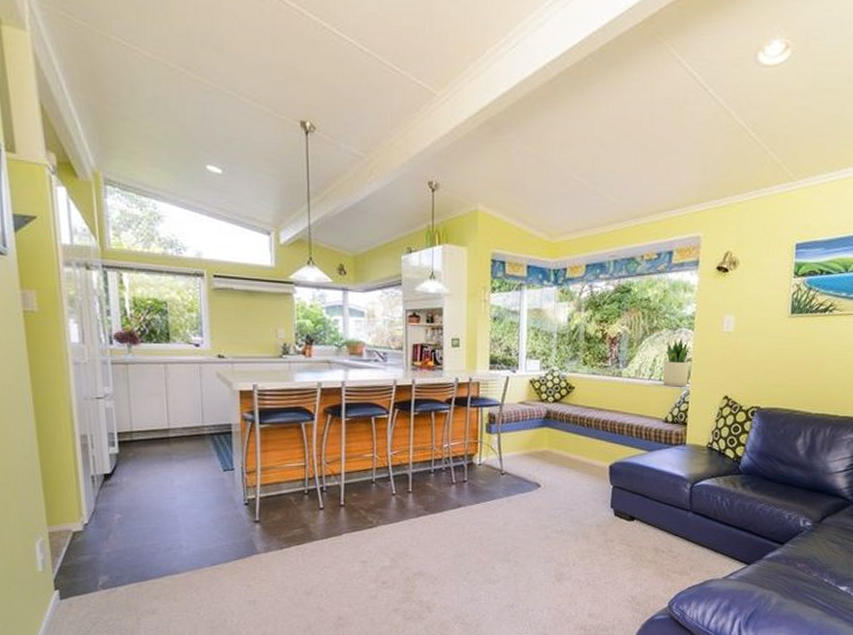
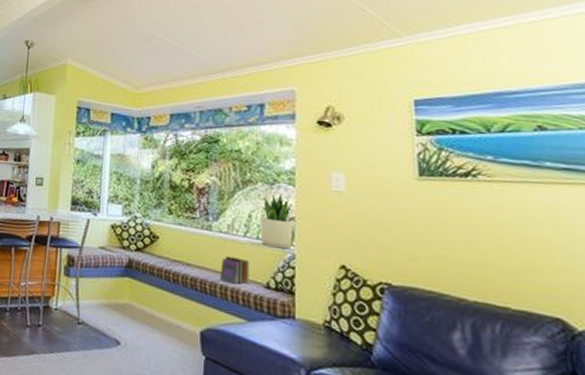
books: none [627,398,653,423] -> present [220,256,250,285]

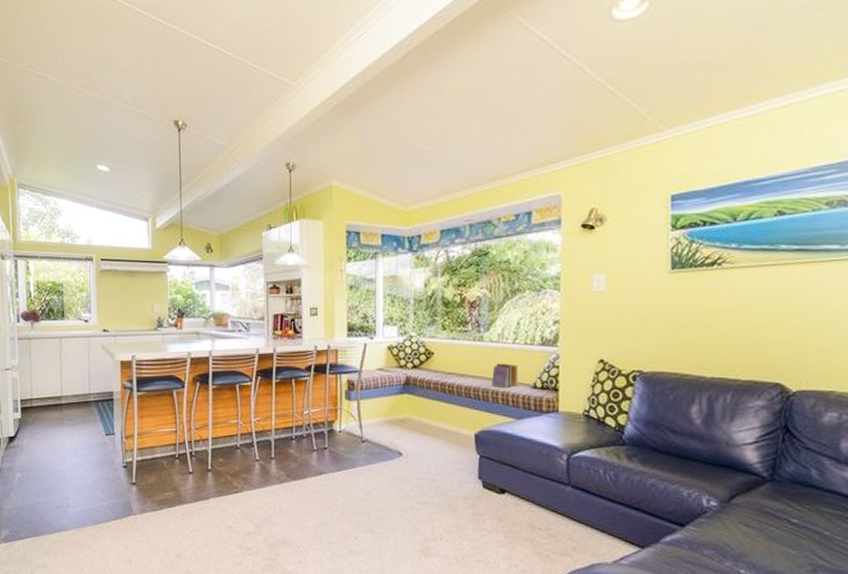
planter: present [260,194,293,250] -> none [528,299,558,351]

